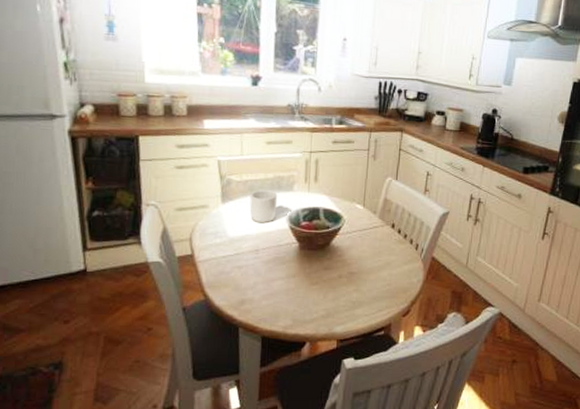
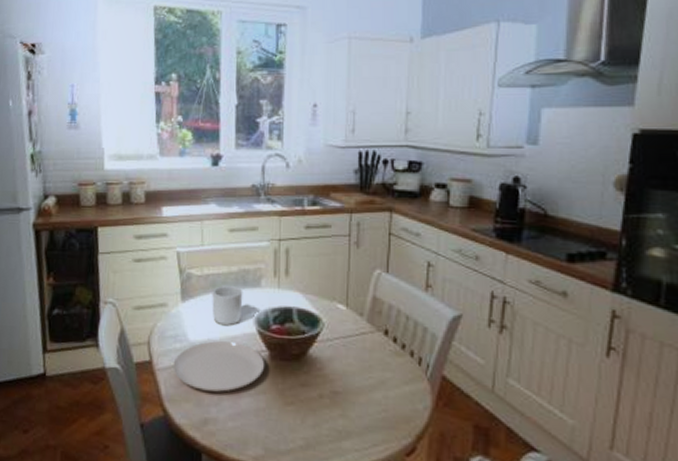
plate: none [213,236,295,278] -> present [173,341,265,392]

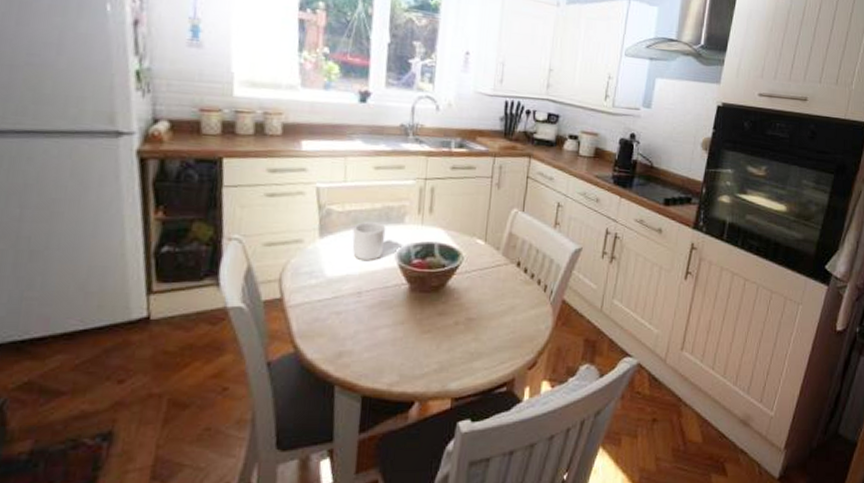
plate: present [173,341,265,392] -> none [306,276,405,325]

